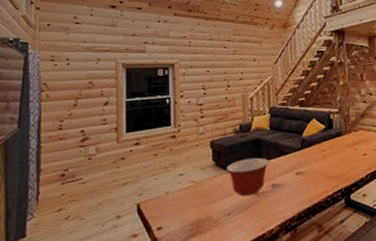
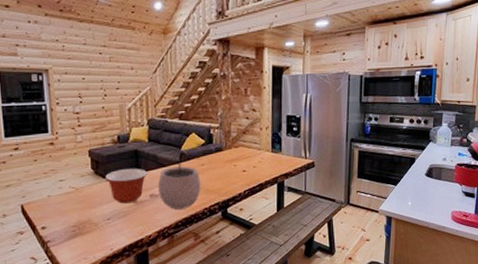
plant pot: none [280,145,323,200] -> present [158,158,201,210]

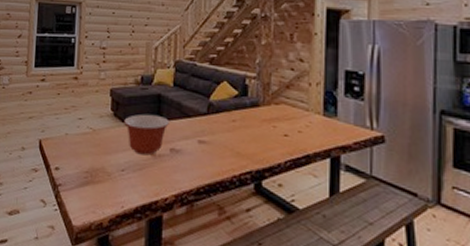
plant pot: present [158,158,201,210] -> none [180,108,230,173]

